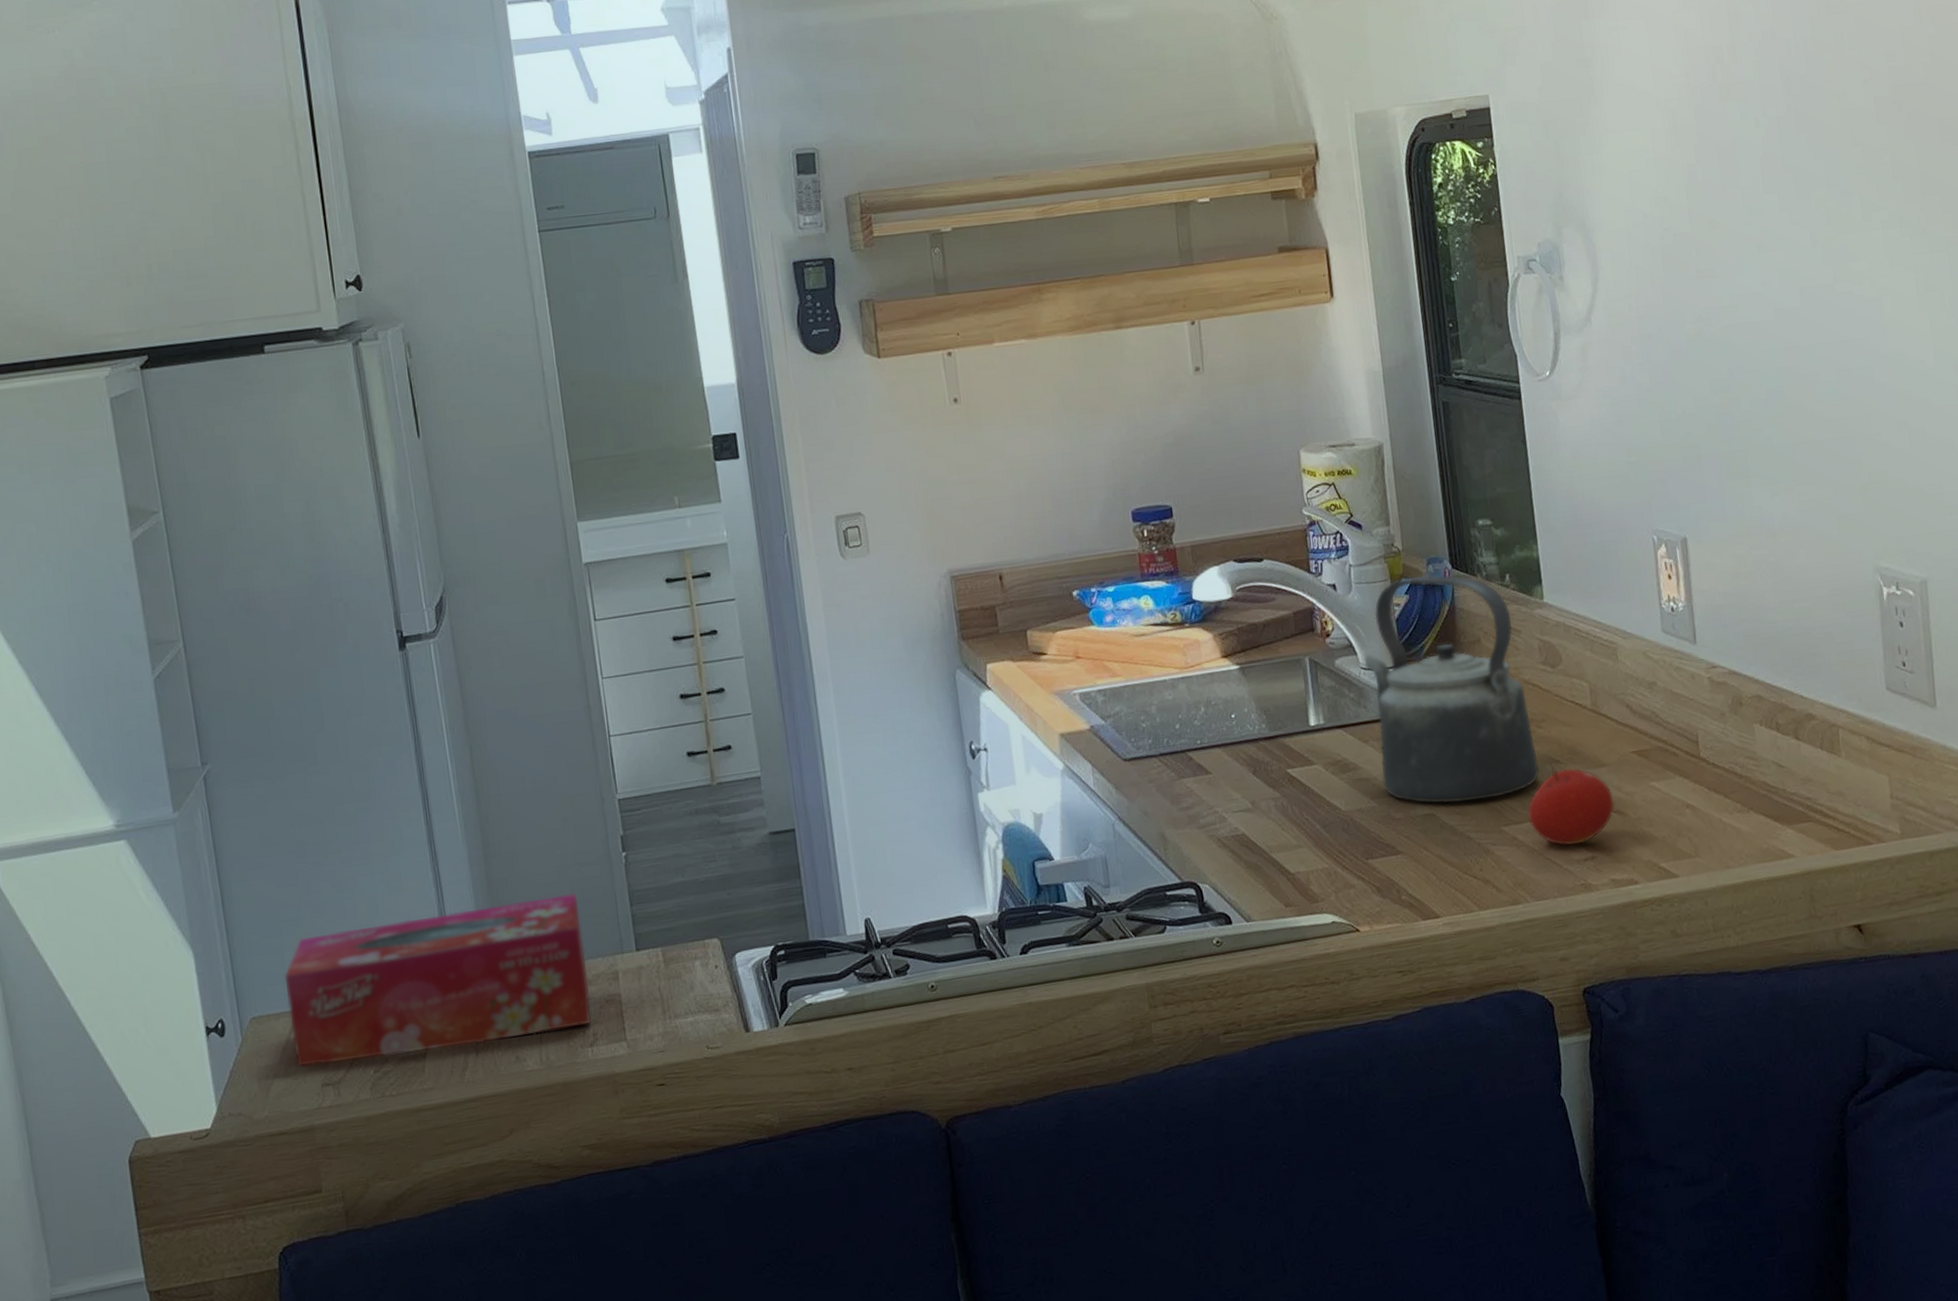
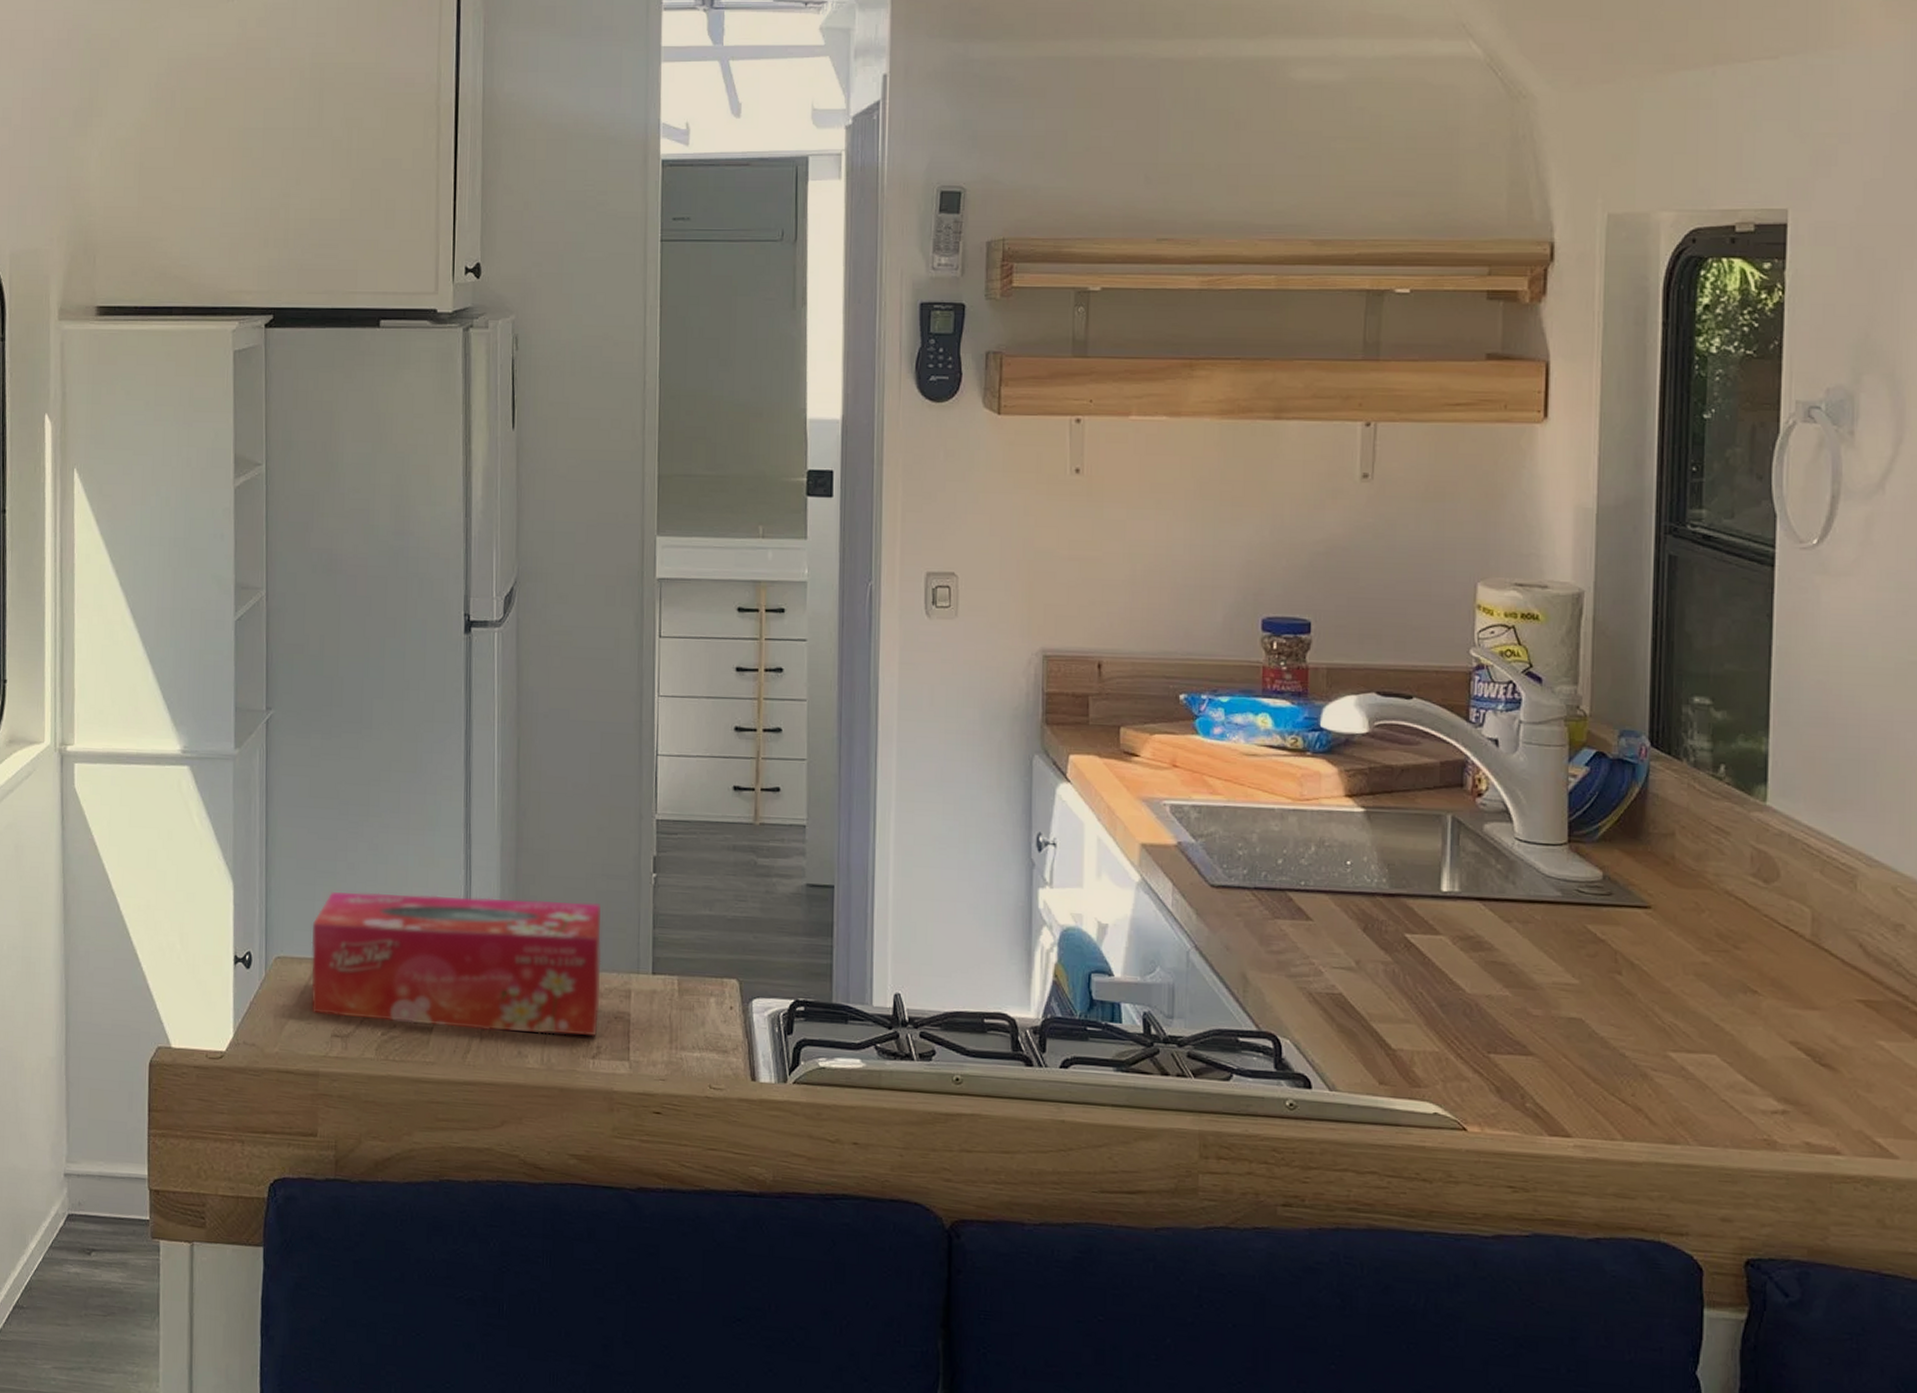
kettle: present [1363,574,1540,804] -> none [1519,747,1730,1018]
fruit: present [1527,766,1615,846] -> none [1705,995,1823,1093]

